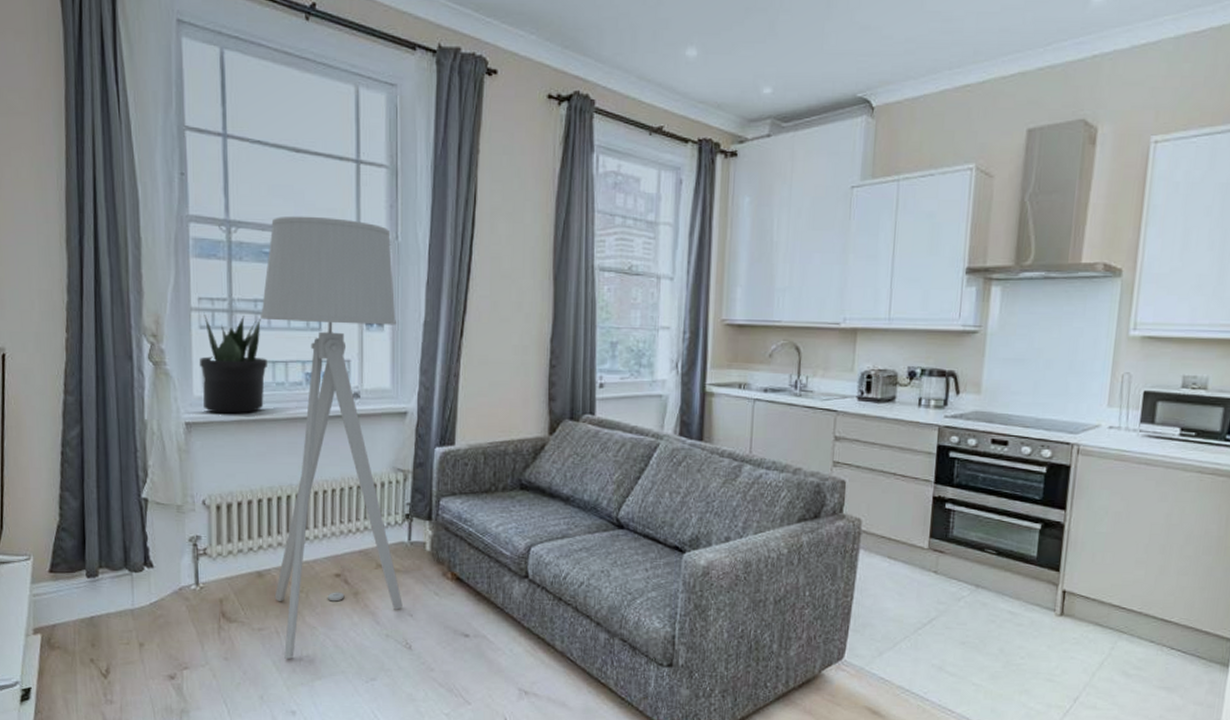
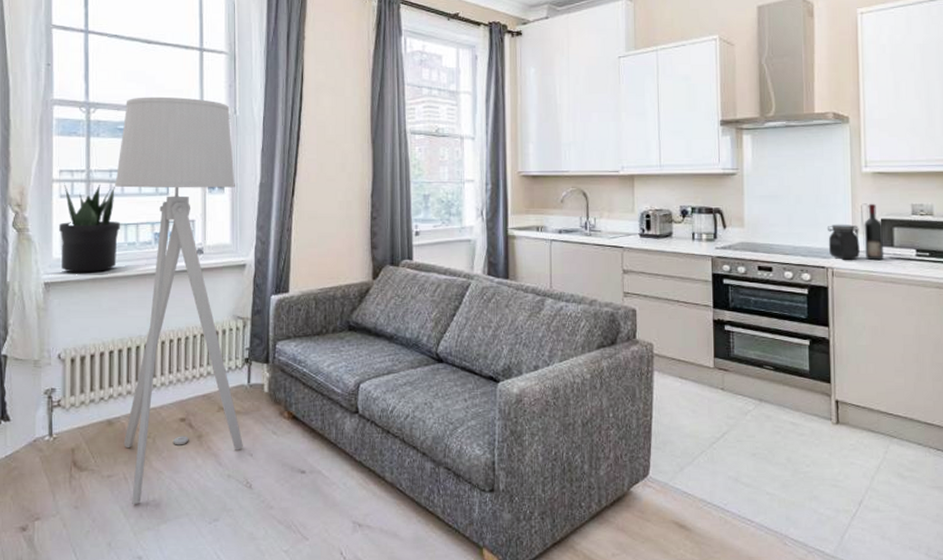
jar: none [1076,394,1117,437] -> present [827,223,860,260]
wine bottle: none [1119,372,1145,439] -> present [864,203,884,261]

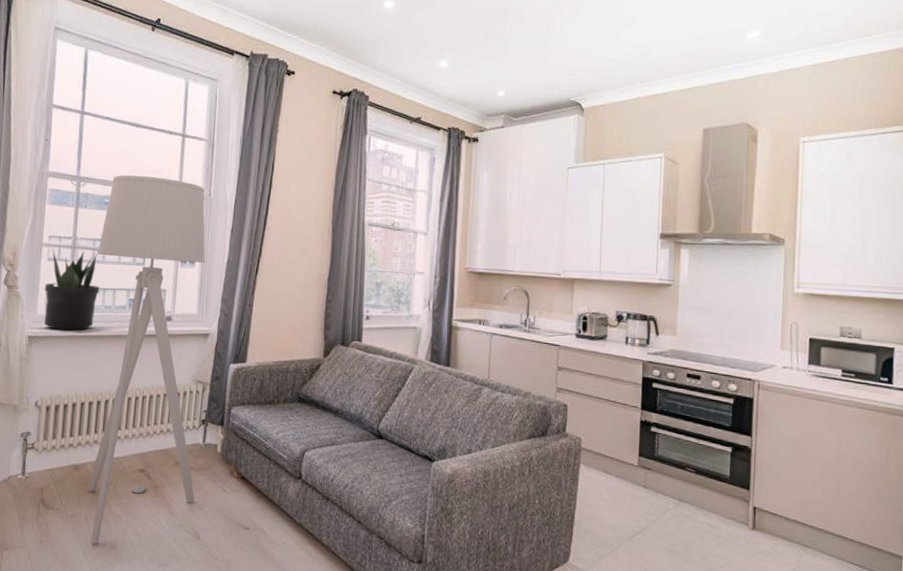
jar: present [827,223,860,260] -> none [756,339,788,375]
wine bottle: present [864,203,884,261] -> none [791,322,811,378]

